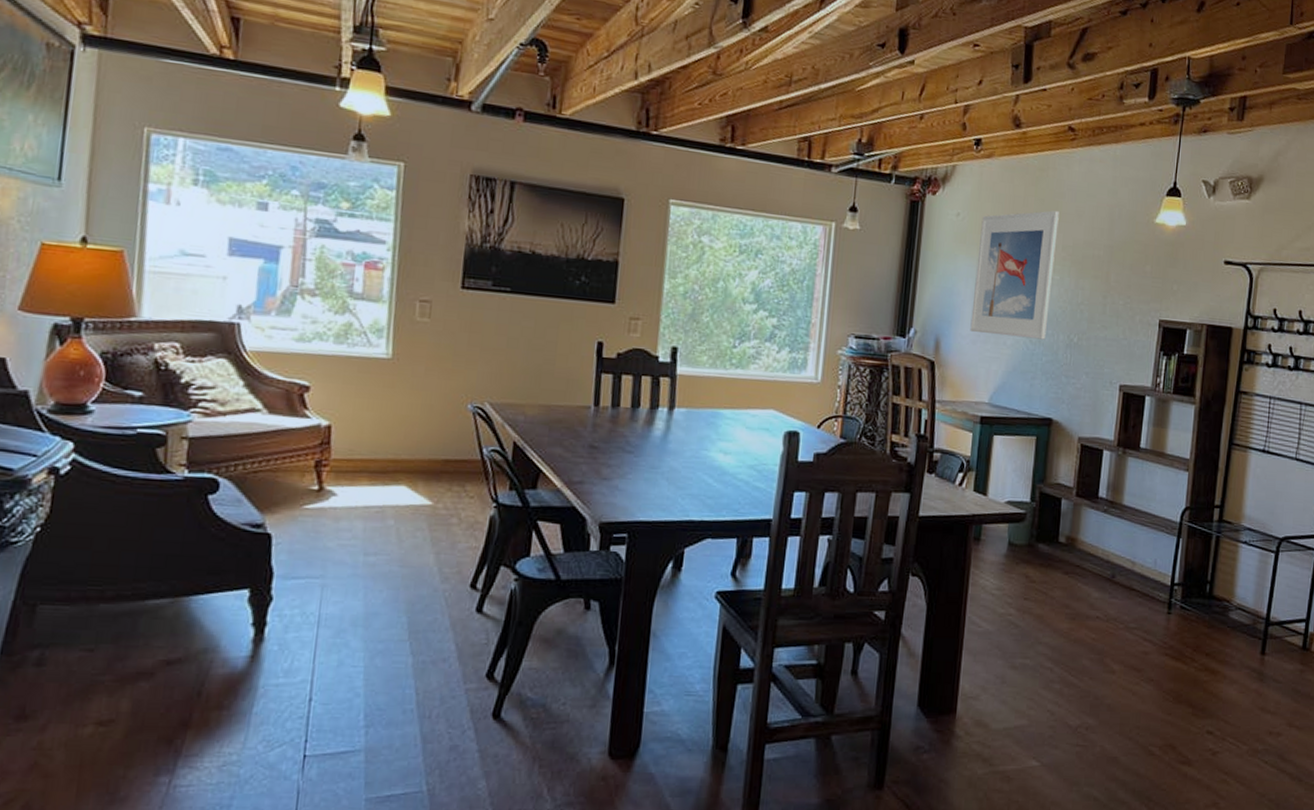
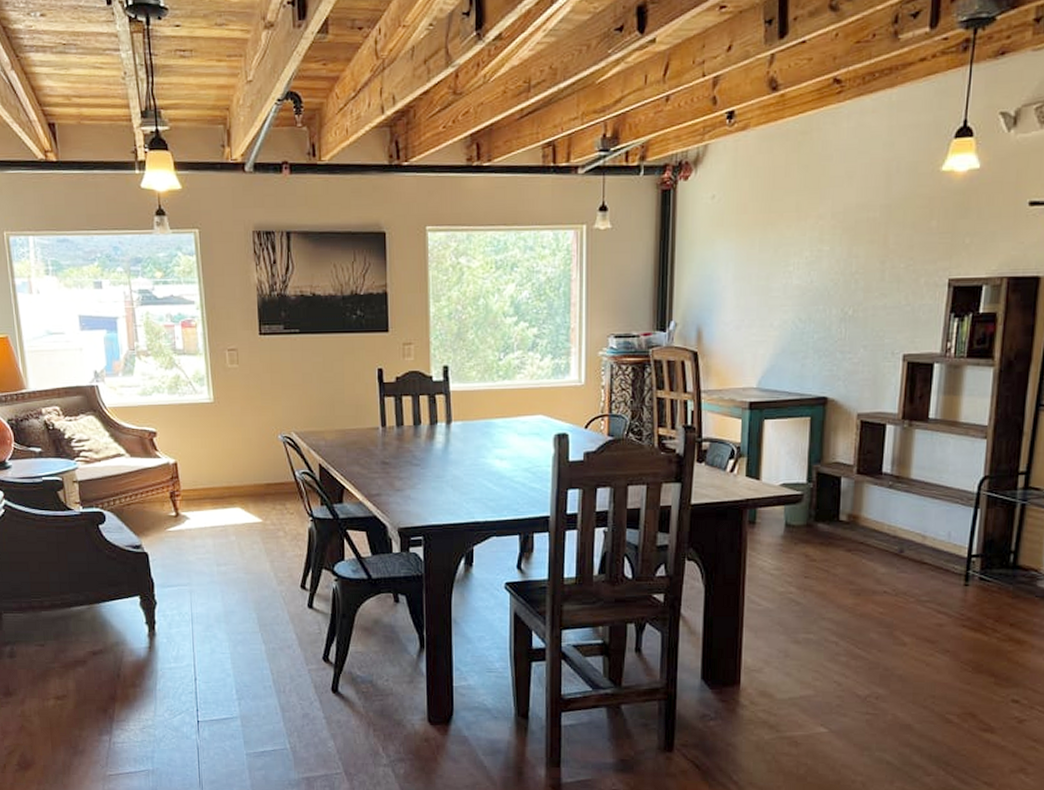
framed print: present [970,210,1059,340] -> none [733,176,827,318]

